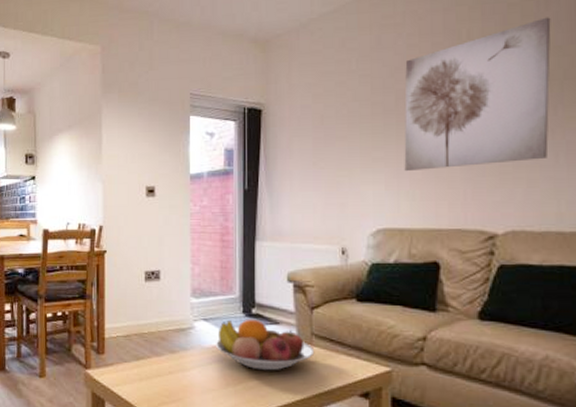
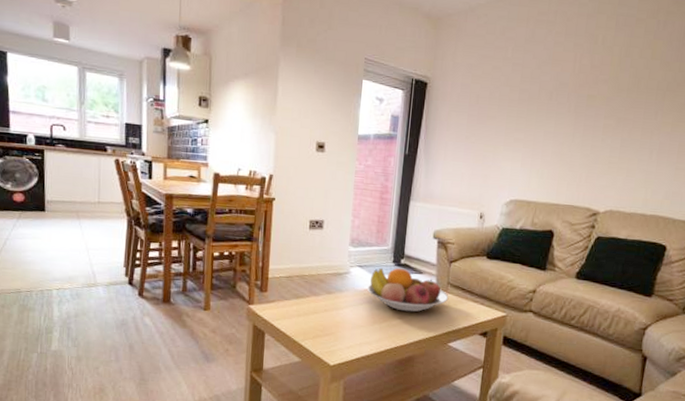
wall art: present [404,17,551,172] -> none [538,35,666,155]

